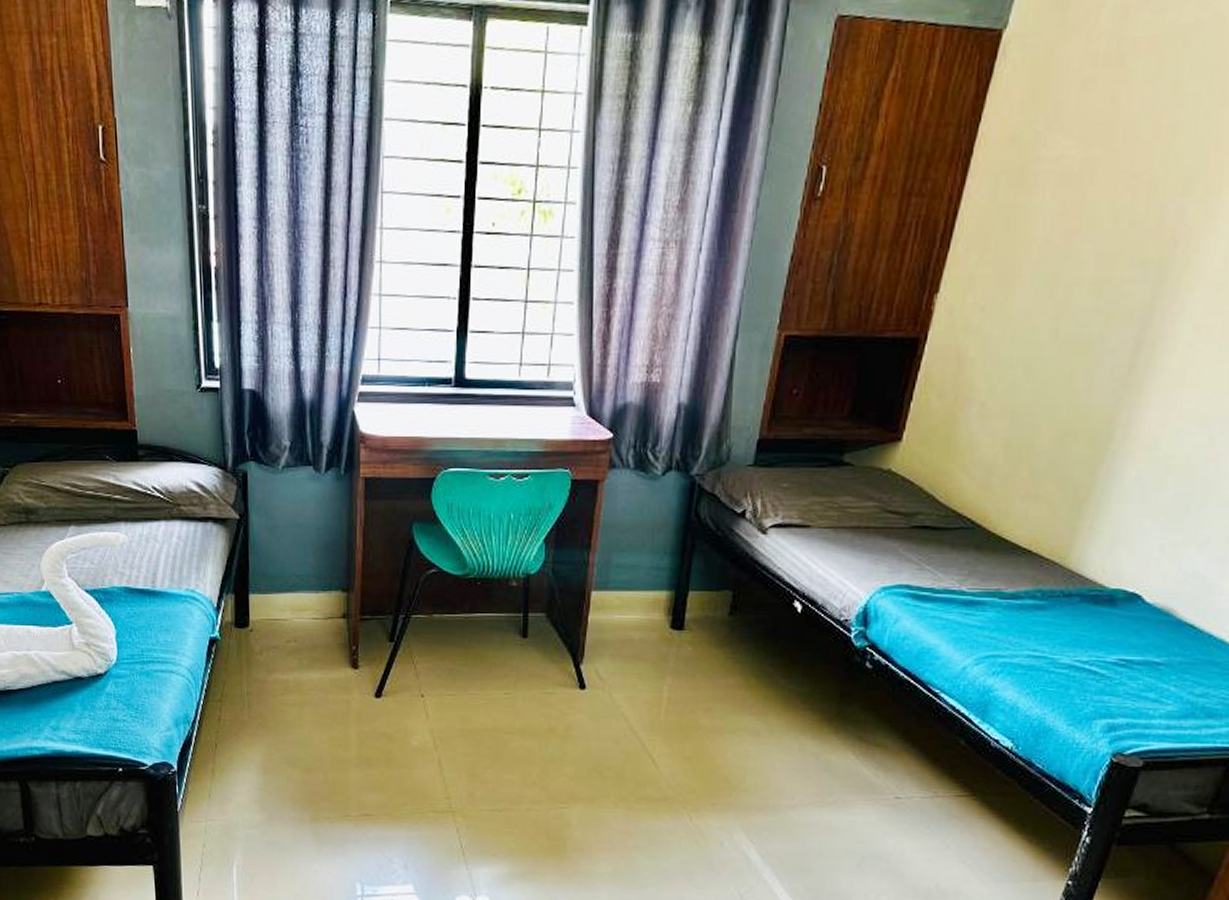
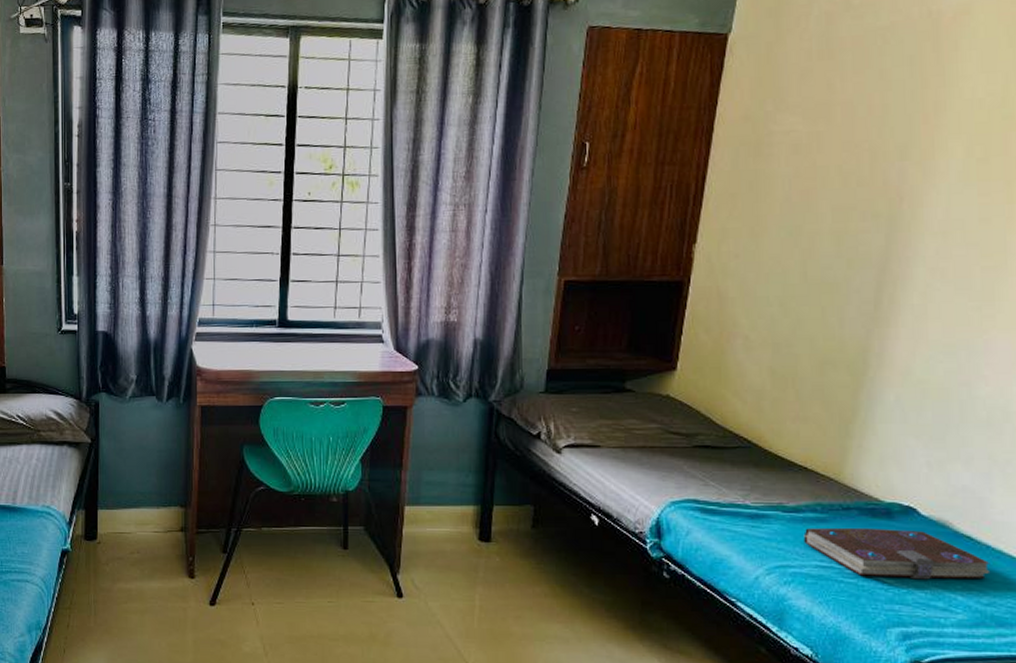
book: none [1018,615,1210,670] -> present [803,527,991,580]

